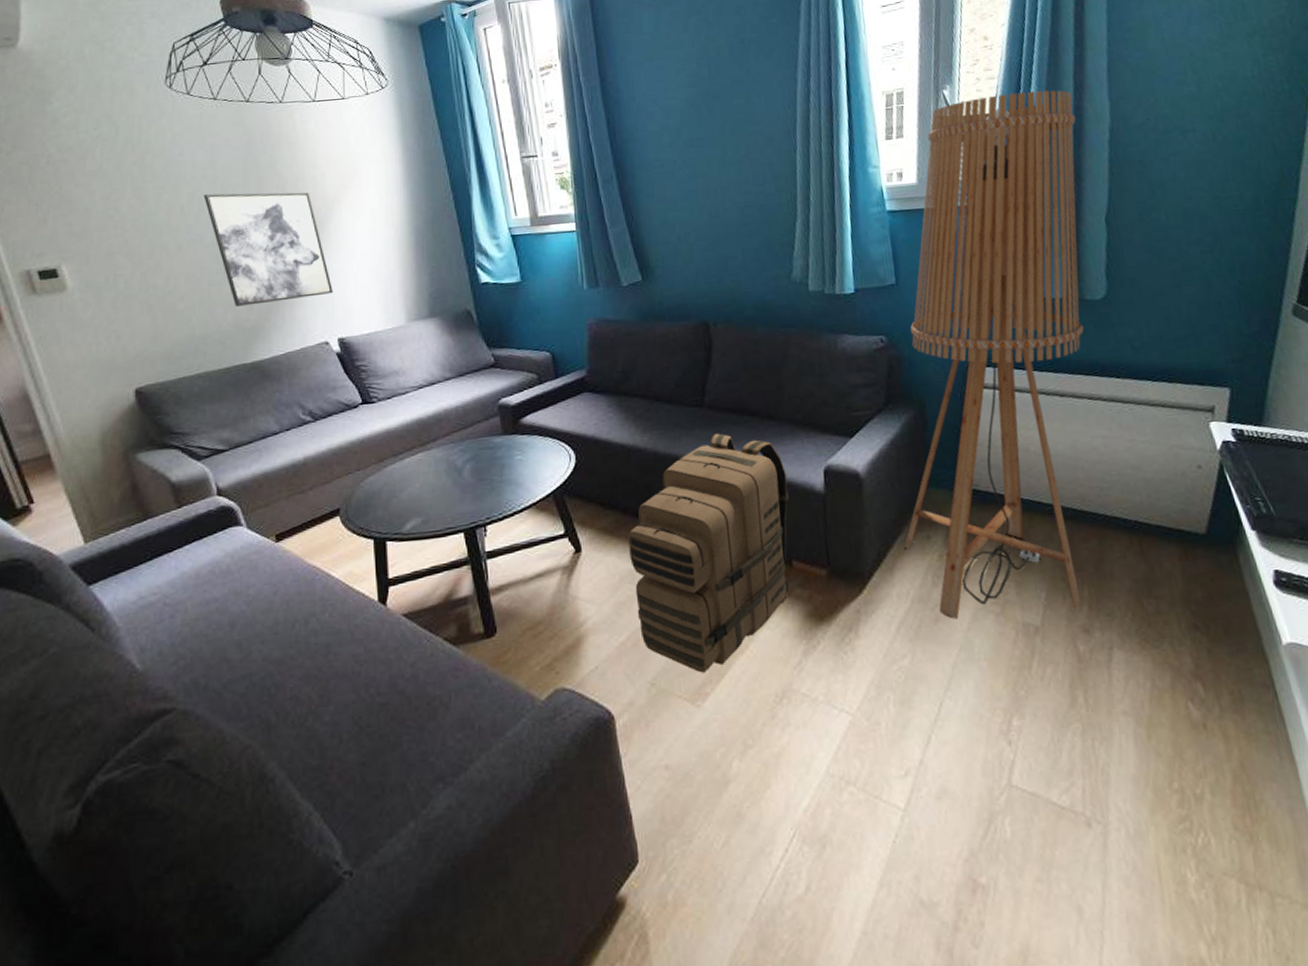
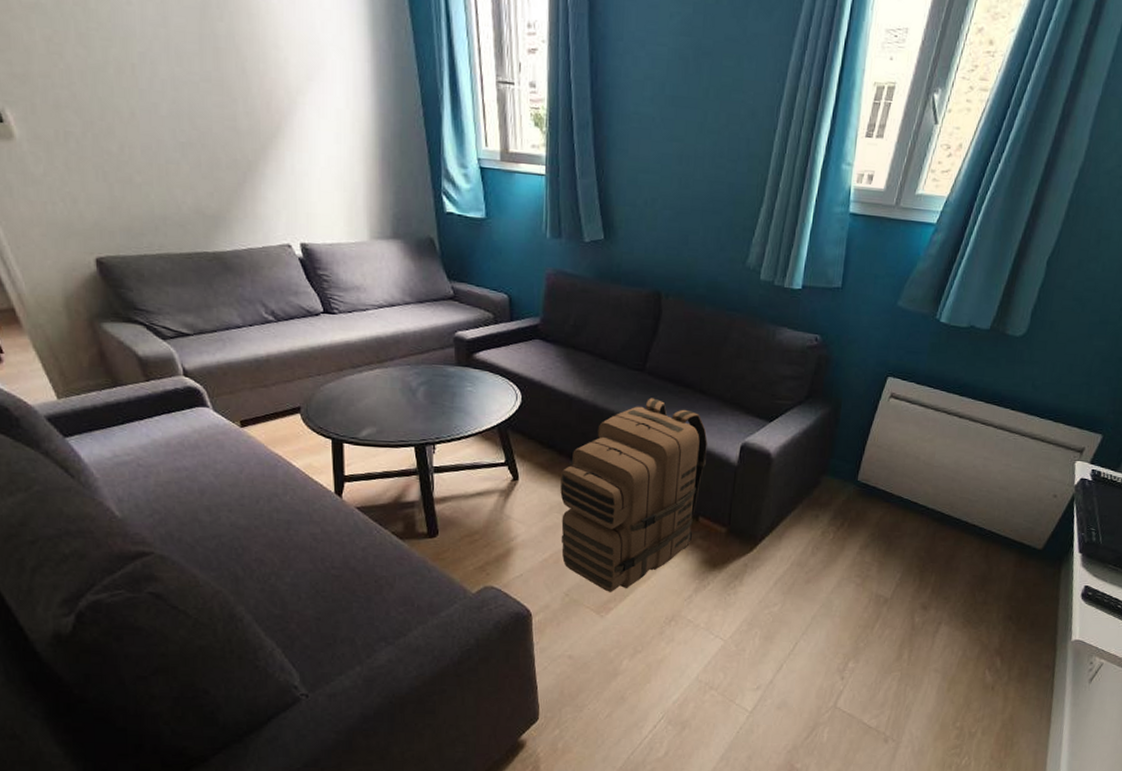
wall art: present [203,192,332,307] -> none [156,56,295,195]
floor lamp: present [903,90,1084,619] -> none [794,109,1056,590]

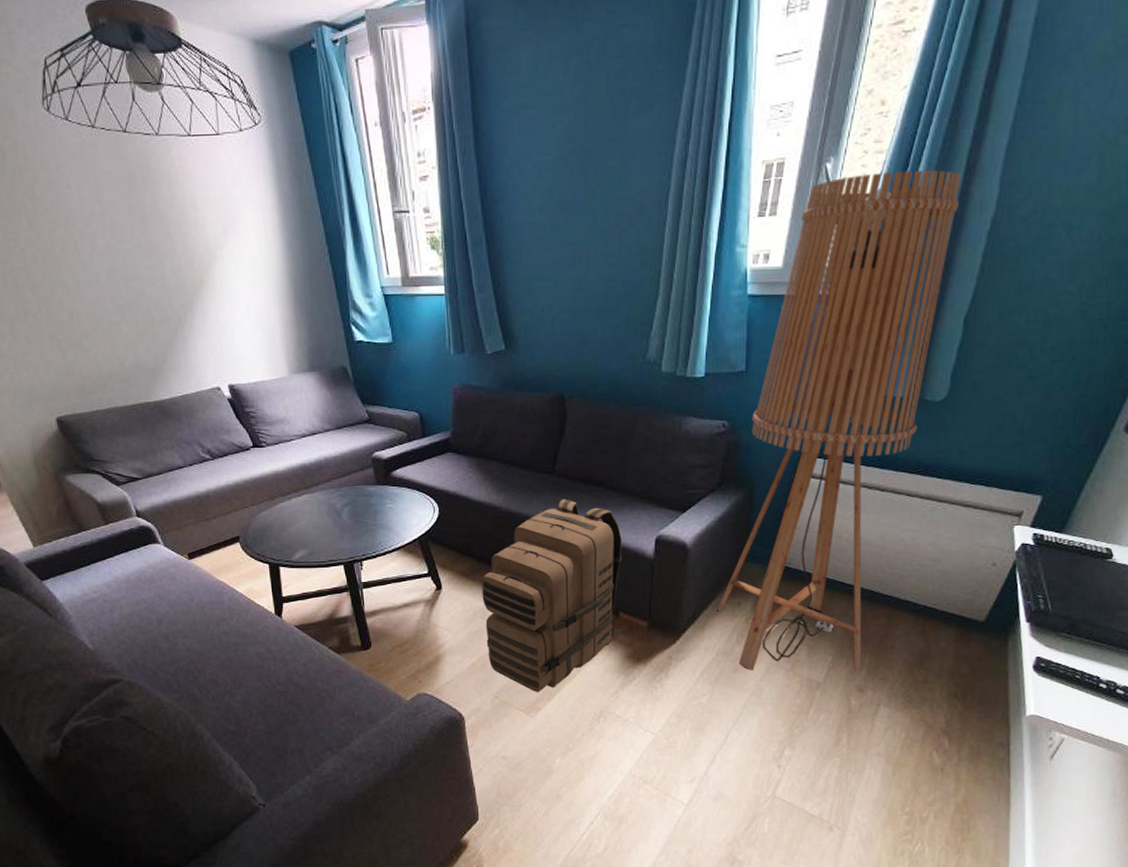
floor lamp: none [794,109,1056,590] -> present [716,170,962,672]

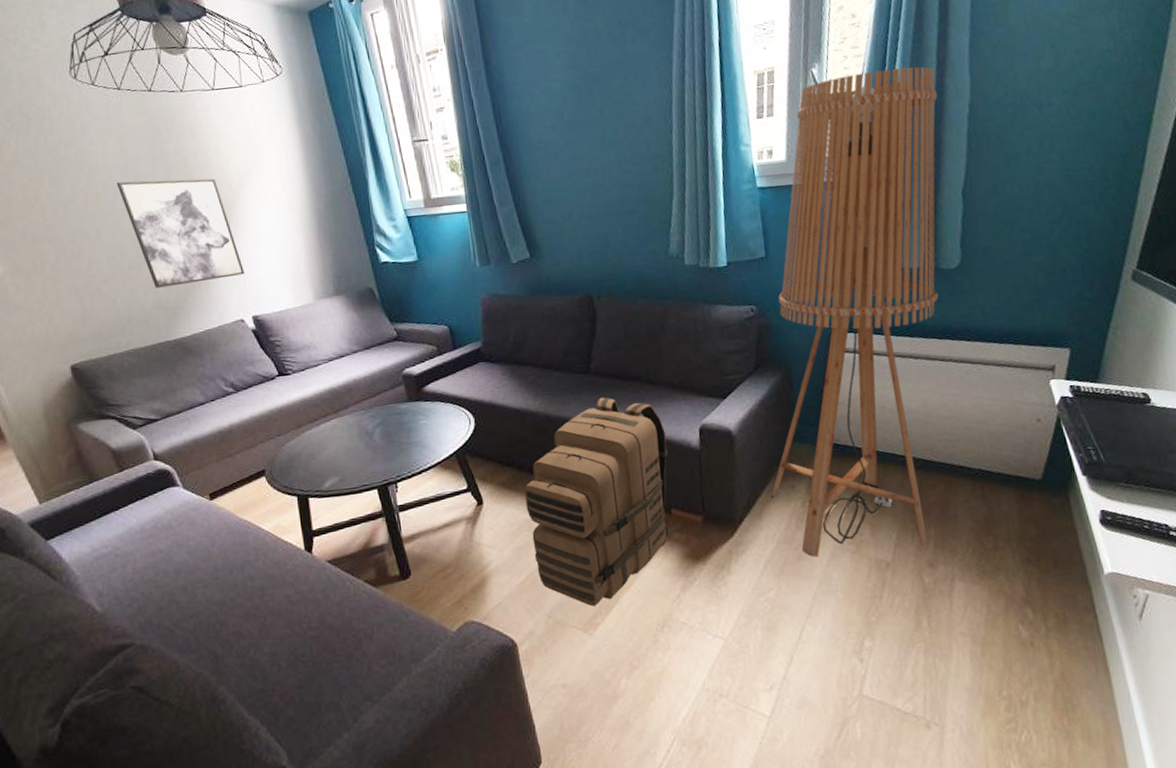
wall art: none [94,231,221,348] -> present [116,178,244,288]

